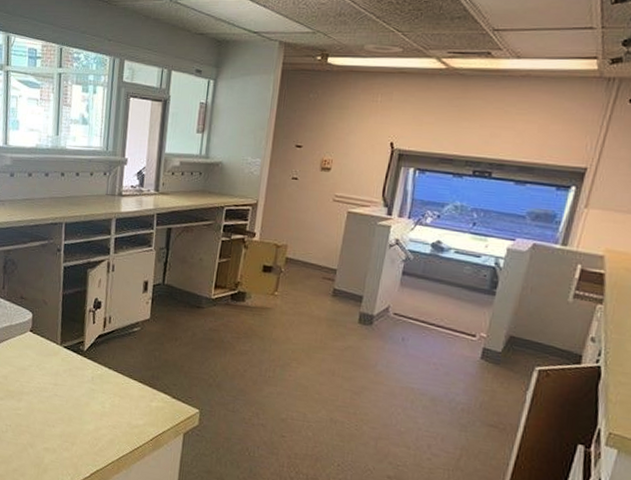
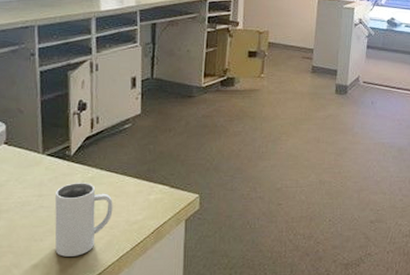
mug: none [64,377,118,448] -> present [55,183,113,257]

